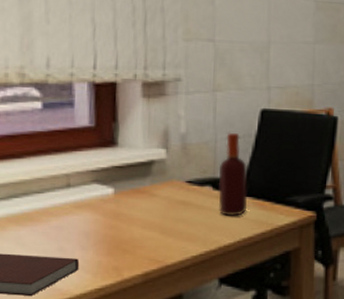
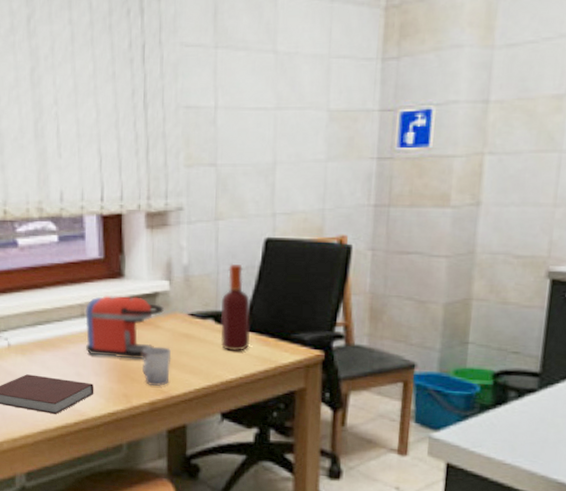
coffee maker: none [71,164,160,230] -> present [85,295,164,360]
cup: none [134,215,168,257] -> present [141,346,172,386]

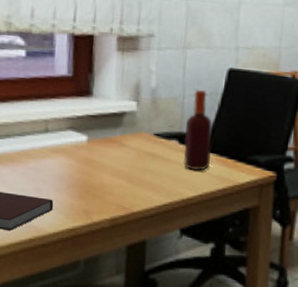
coffee maker: present [85,295,164,360] -> none [48,112,130,176]
cup: present [141,346,172,386] -> none [104,164,135,203]

